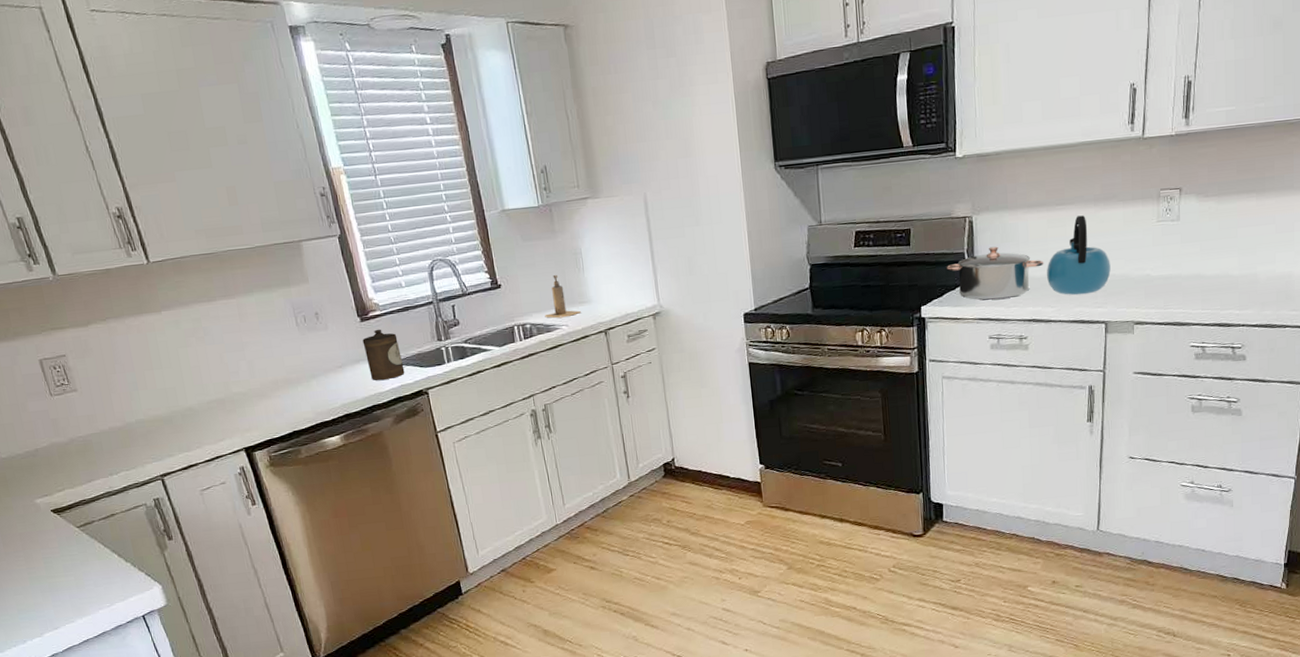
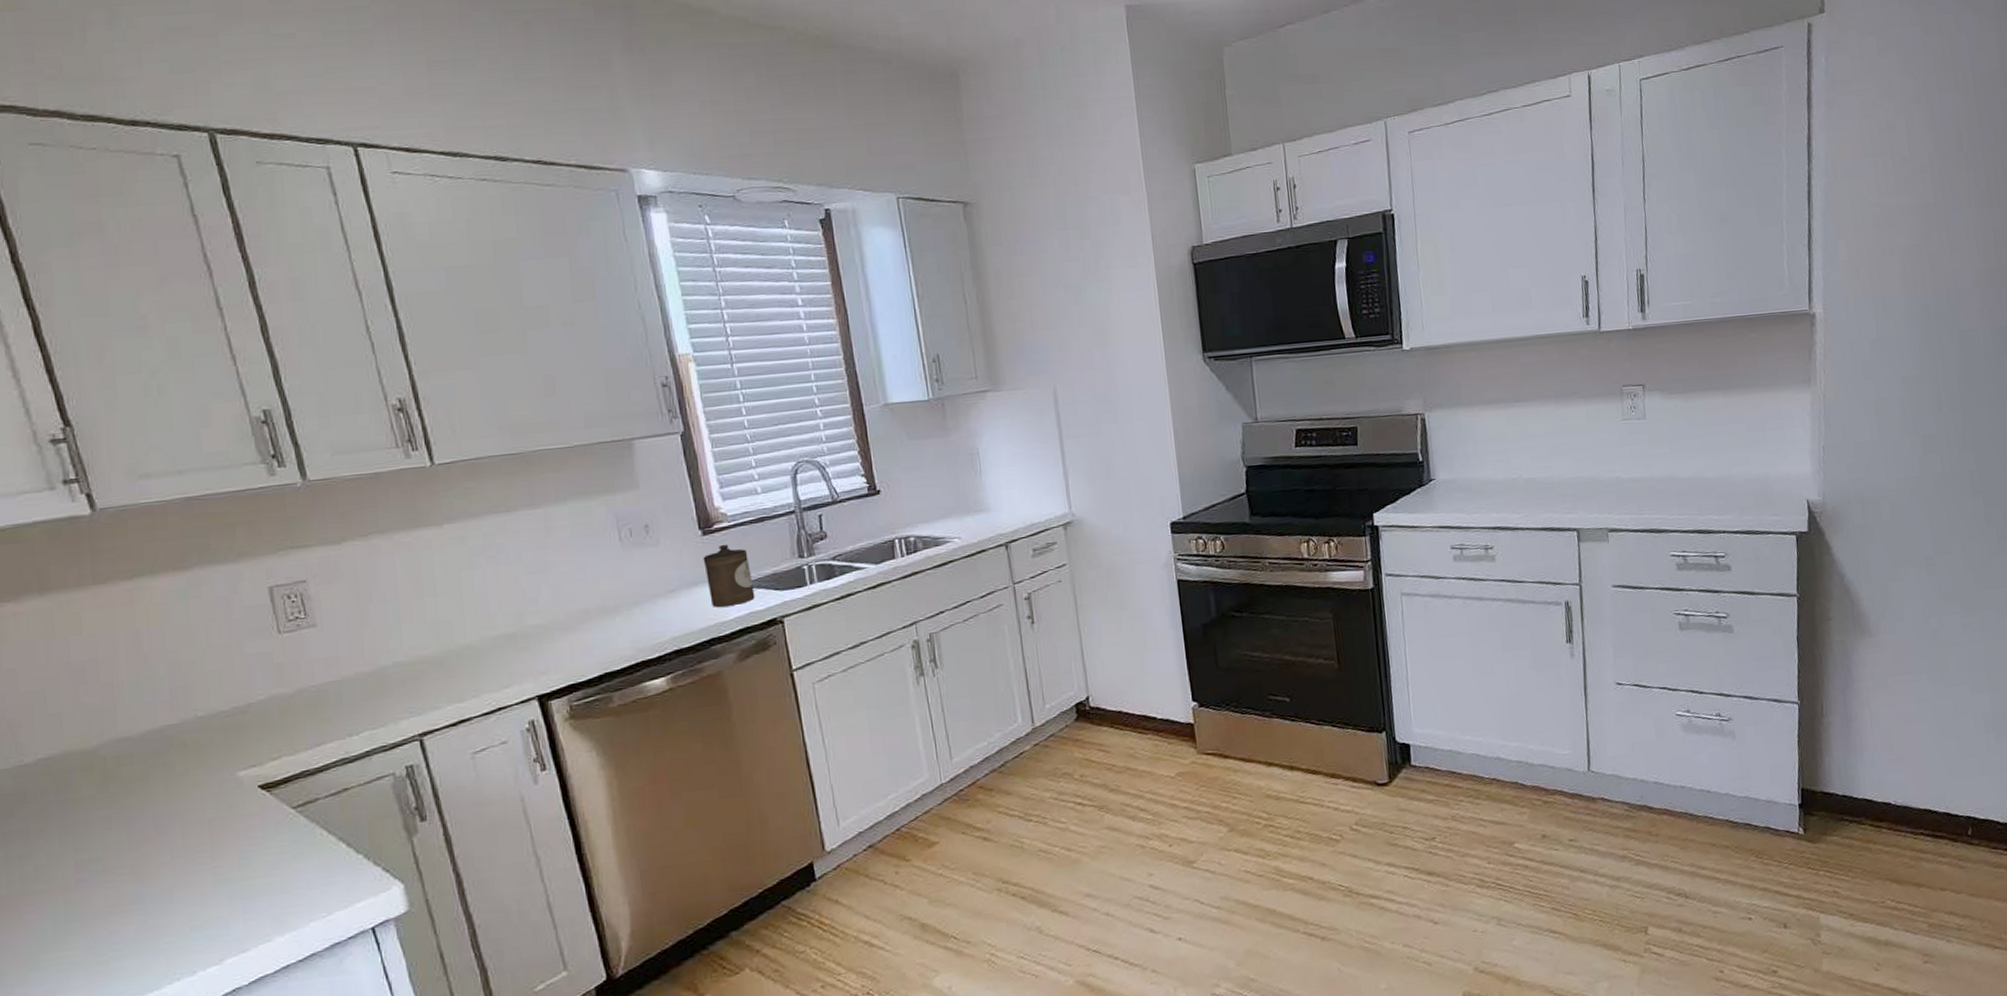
soap dispenser: present [544,274,582,319] -> none [932,478,978,530]
cooking pot: present [946,246,1044,300] -> none [1399,446,1506,506]
kettle: present [1046,215,1111,296] -> none [1508,413,1578,500]

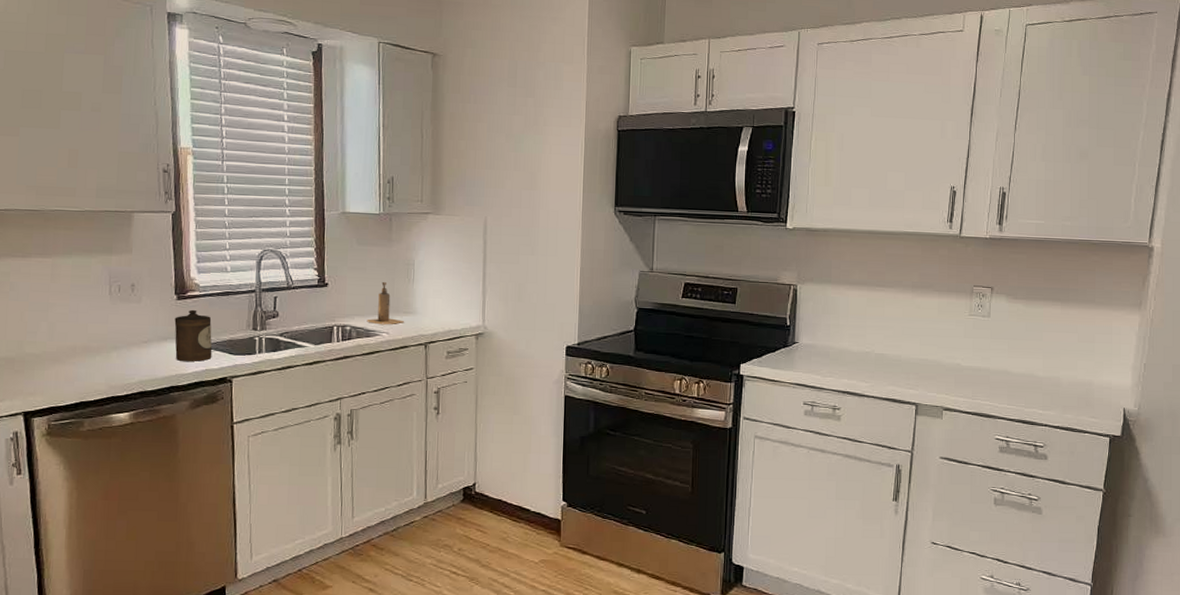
soap dispenser: none [932,478,978,530] -> present [367,281,405,325]

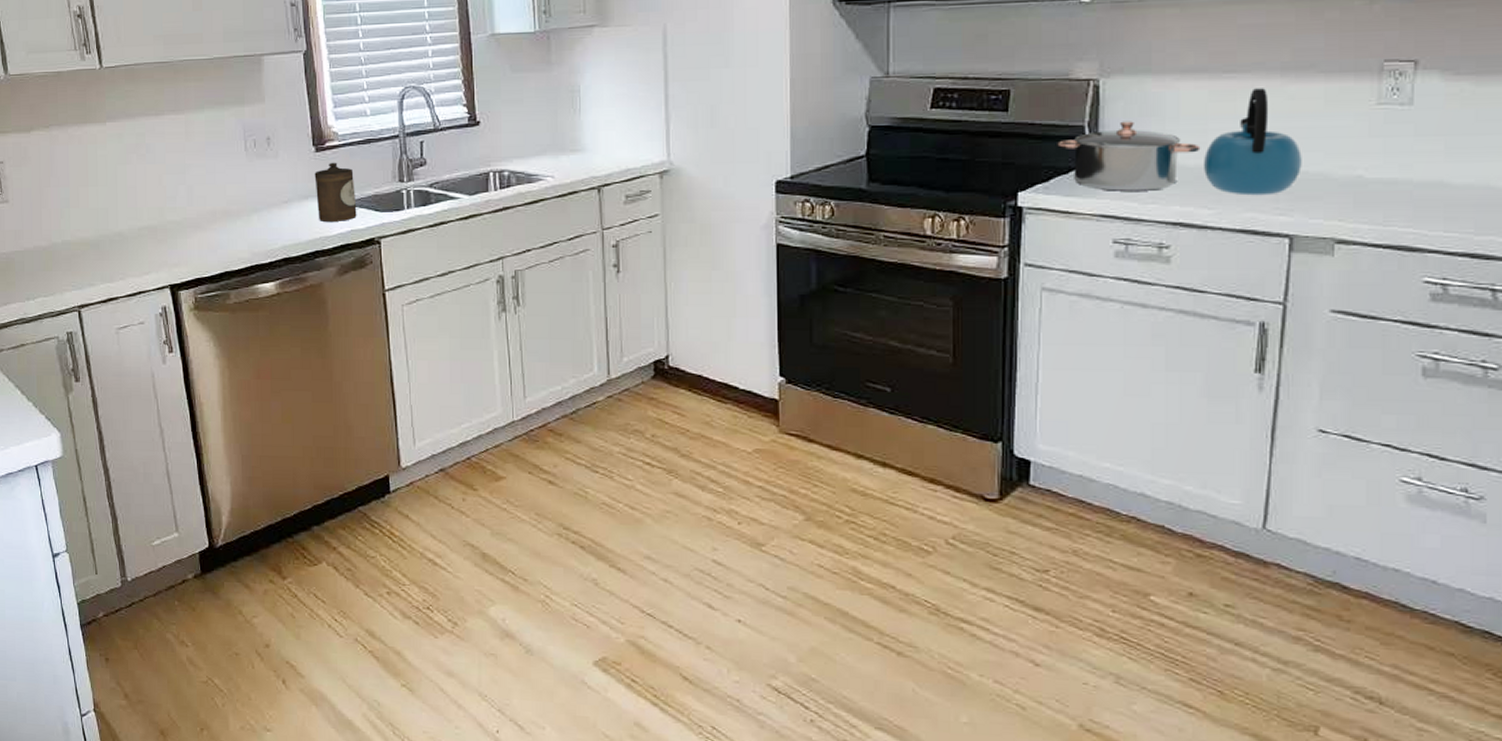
soap dispenser: present [367,281,405,325] -> none [527,114,573,167]
cooking pot: none [768,316,862,368] -> present [1057,121,1201,191]
kettle: none [862,299,924,375] -> present [1203,88,1302,196]

